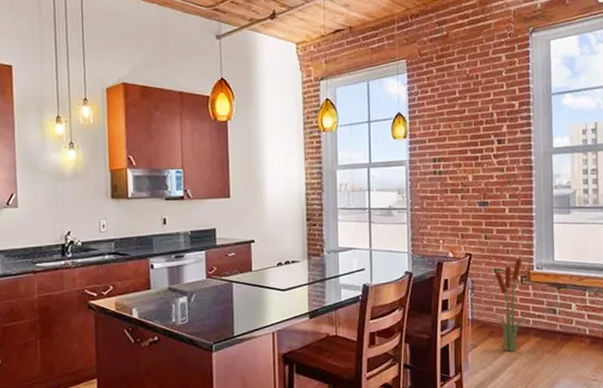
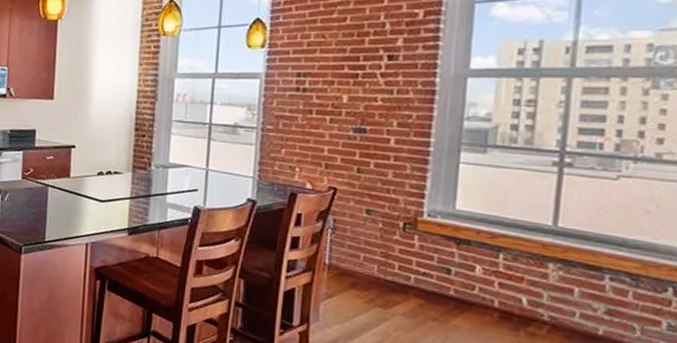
decorative plant: present [493,254,528,352] -> none [359,196,409,311]

